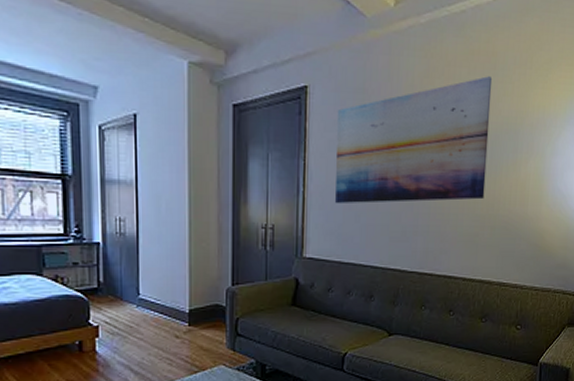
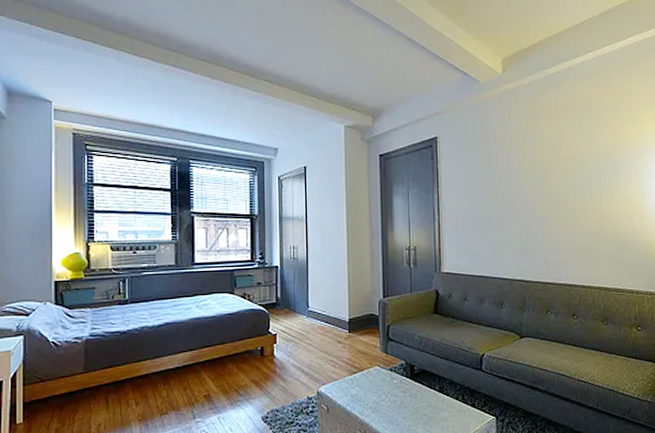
wall art: present [335,76,493,204] -> none [462,119,594,228]

